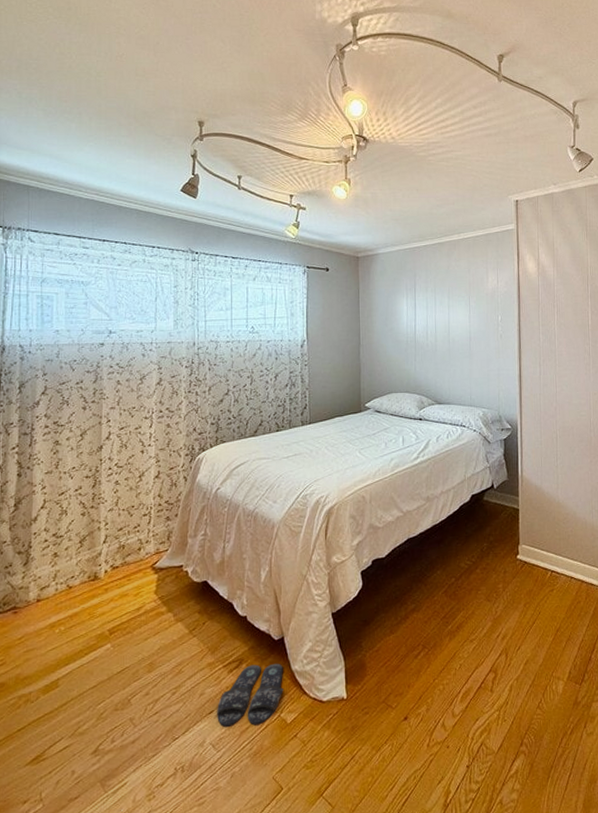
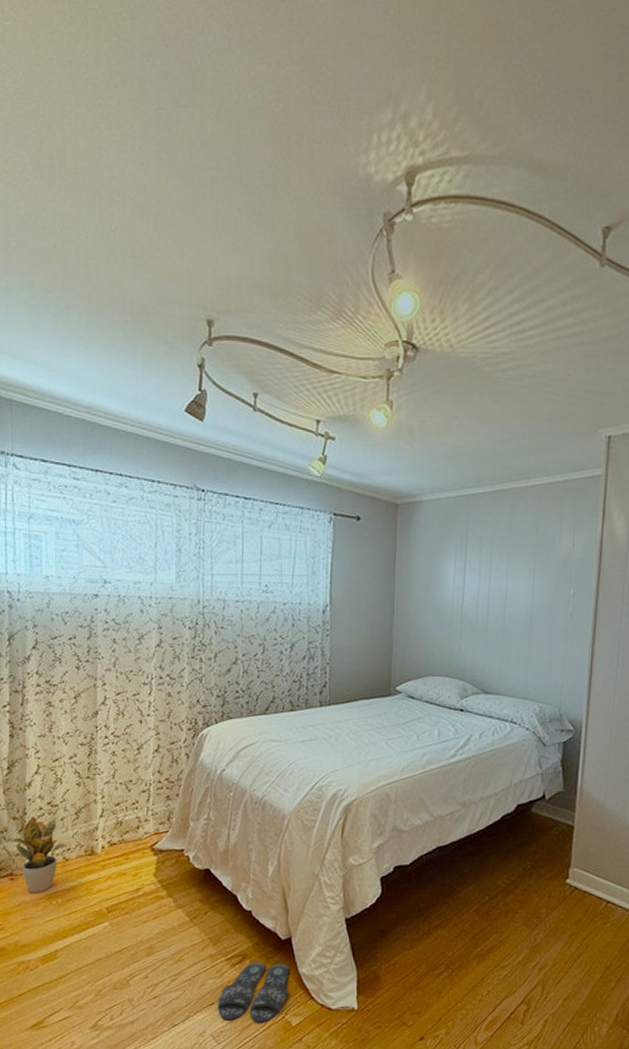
potted plant: none [14,547,71,624] -> present [10,816,68,893]

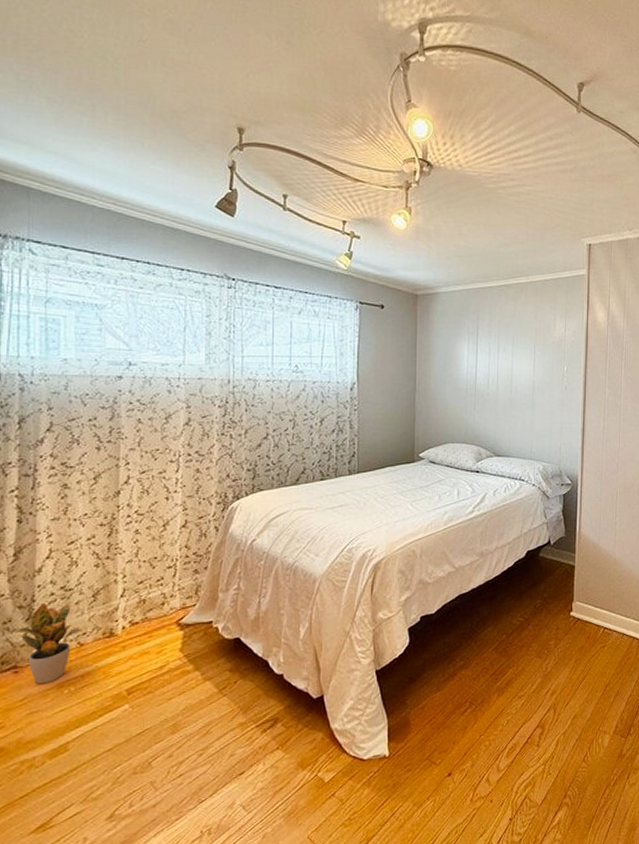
slippers: present [218,962,289,1024] -> none [248,722,322,788]

